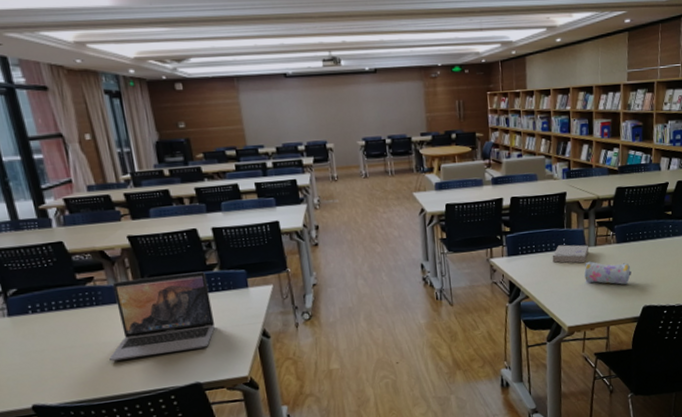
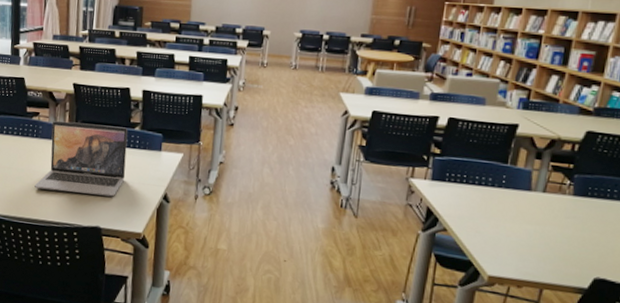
book: present [552,244,589,264] -> none [484,181,535,209]
pencil case: present [584,261,632,285] -> none [522,208,587,247]

